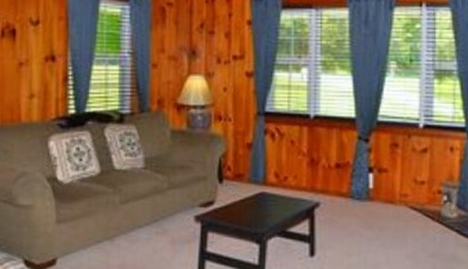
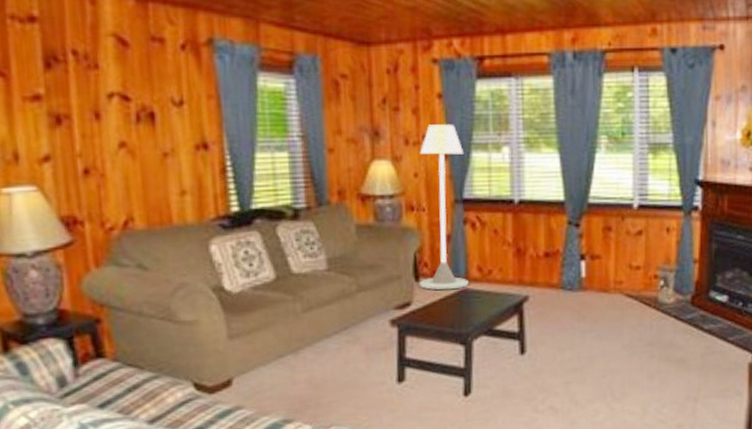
floor lamp: none [222,47,267,192] -> present [419,124,469,291]

